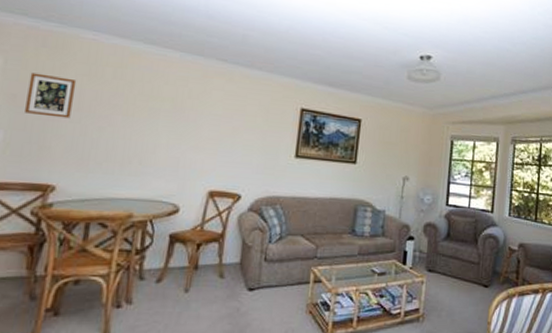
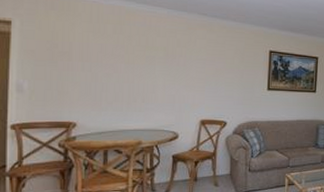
picture frame: present [25,72,77,119] -> none [44,31,84,68]

